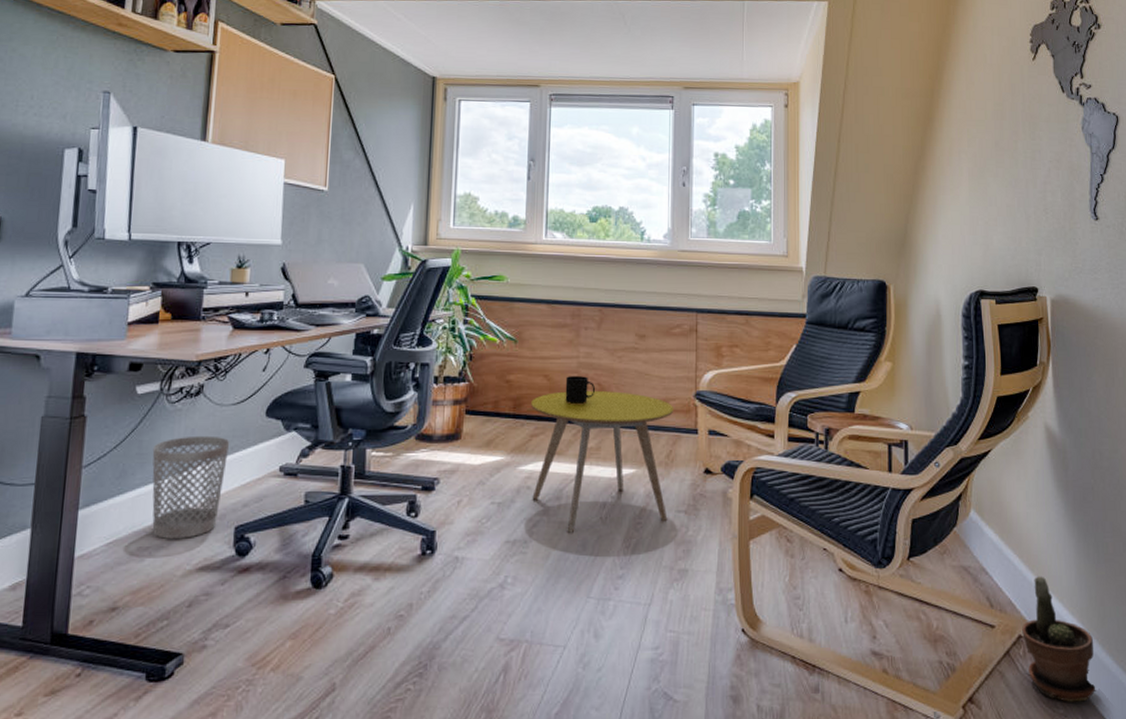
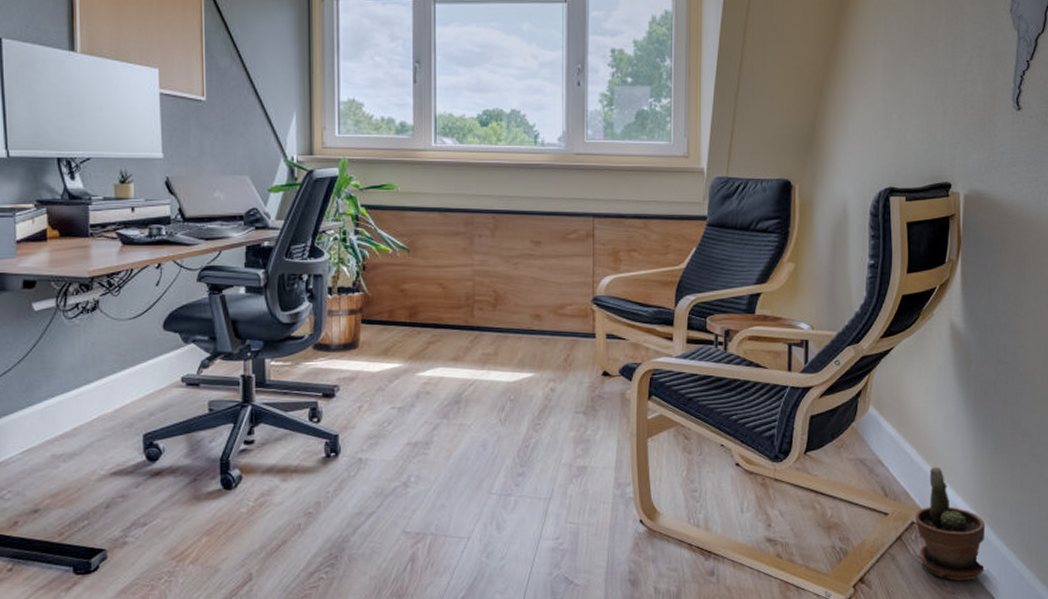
wastebasket: present [152,435,230,539] -> none [55,349,131,447]
side table: present [531,391,674,533] -> none [427,298,572,435]
mug: present [565,375,595,403] -> none [461,283,490,311]

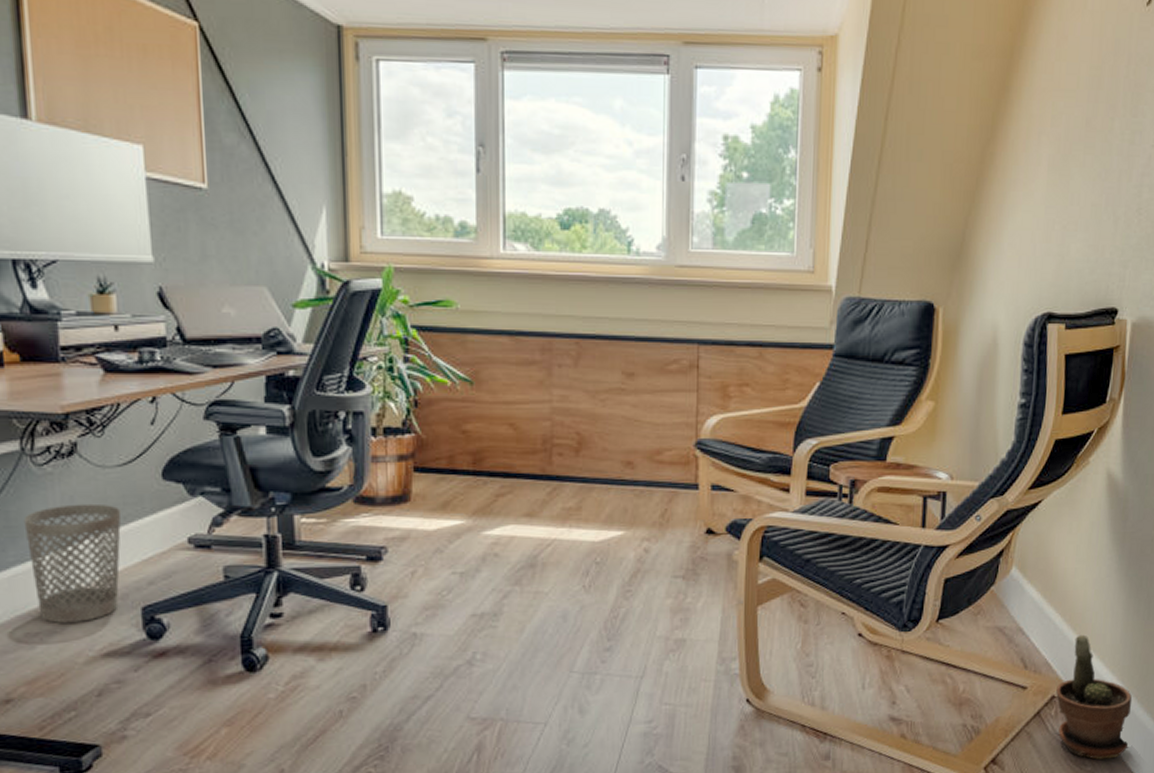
wastebasket: none [55,349,131,447] -> present [23,503,122,623]

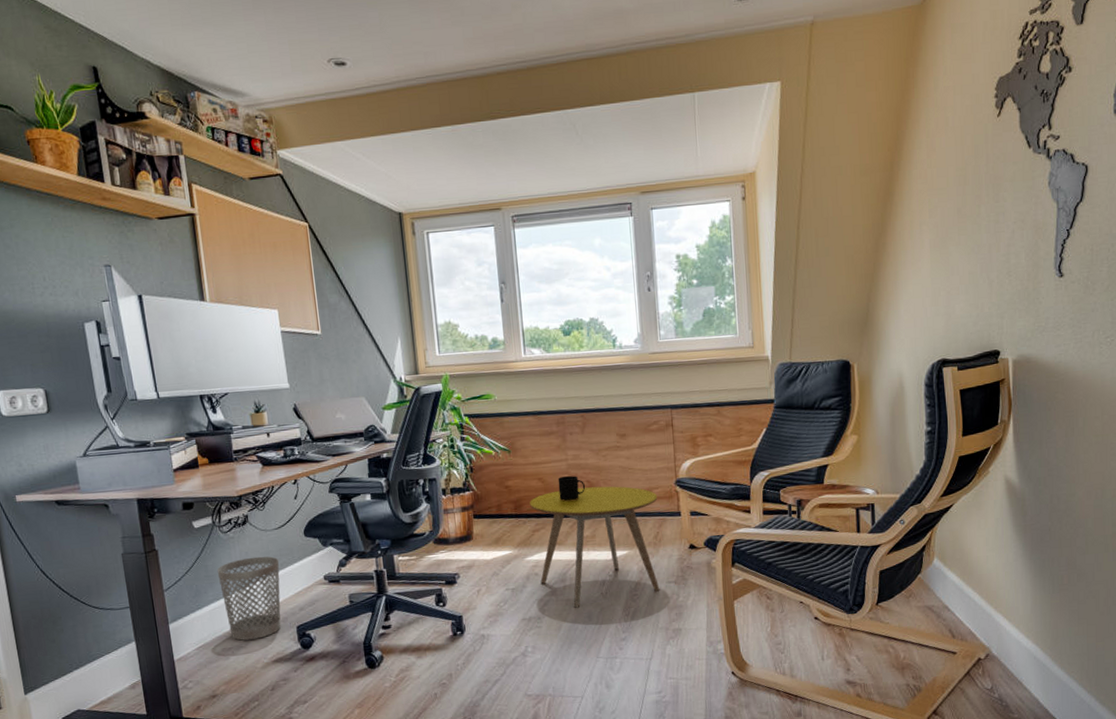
side table: none [495,441,670,604] -> present [530,486,660,608]
mug: none [536,423,572,457] -> present [558,475,585,501]
potted plant: present [1056,634,1133,760] -> none [981,608,1048,708]

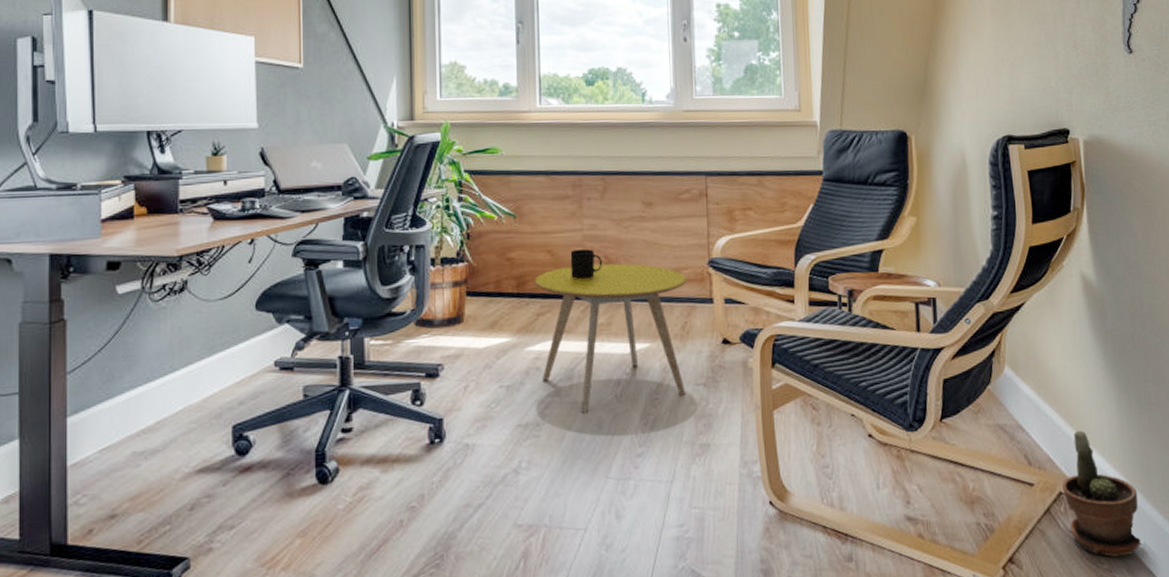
wastebasket: present [217,556,281,641] -> none [139,333,220,442]
potted plant: none [981,608,1048,708] -> present [1062,430,1142,557]

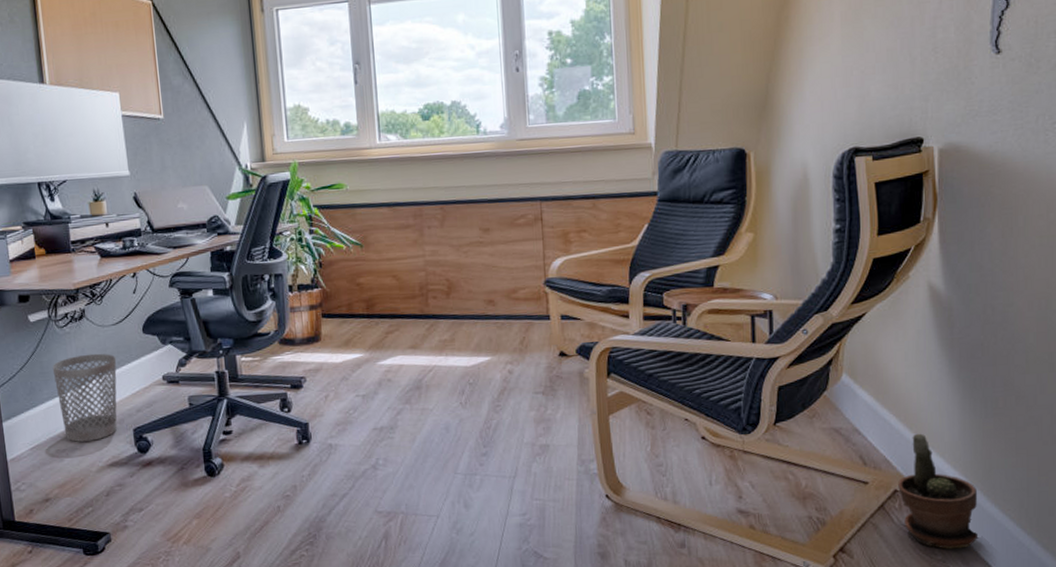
wastebasket: none [139,333,220,442] -> present [52,353,117,442]
side table: present [535,263,687,413] -> none [383,285,526,418]
mug: present [570,248,602,279] -> none [414,273,444,300]

